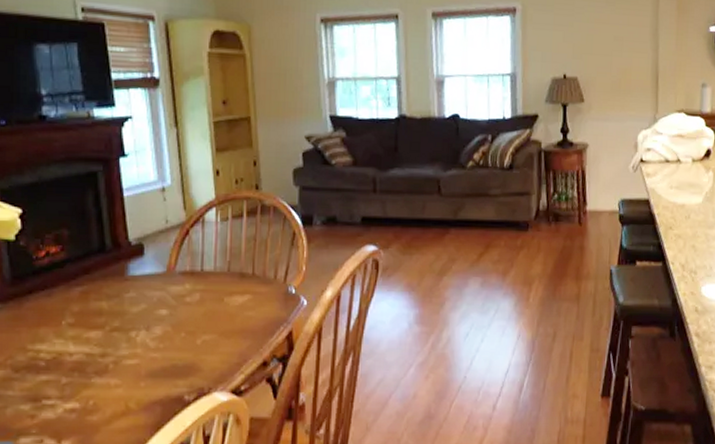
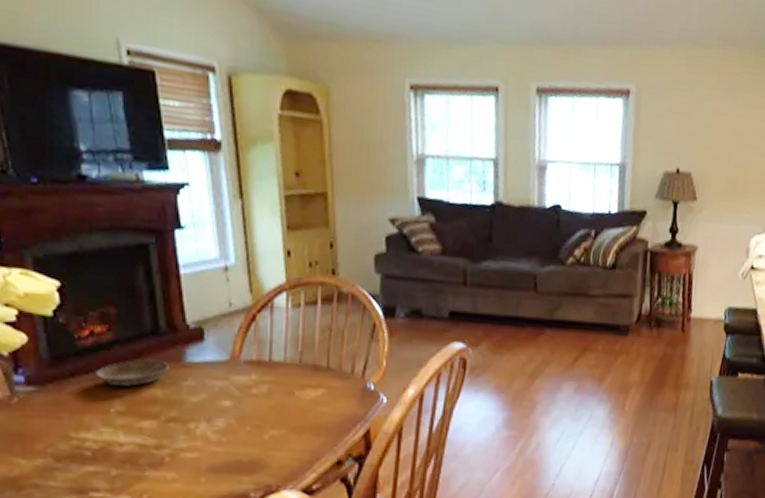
saucer: none [50,275,114,300] -> present [96,359,169,386]

